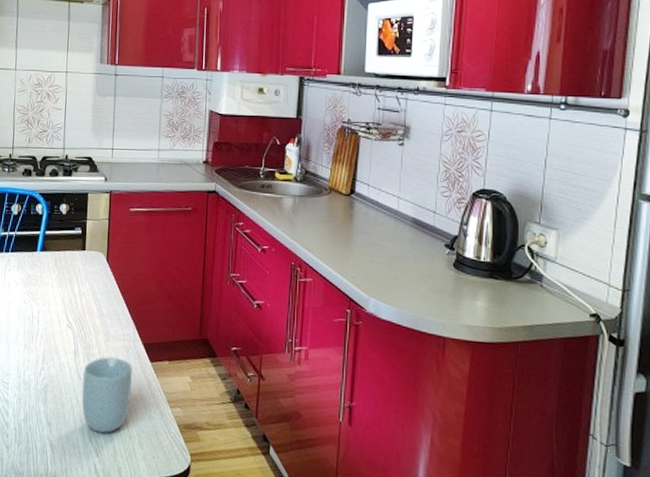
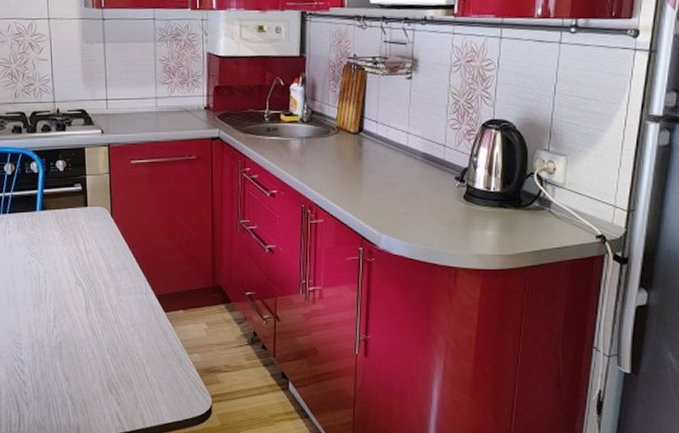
cup: present [82,356,133,433] -> none [97,310,148,383]

